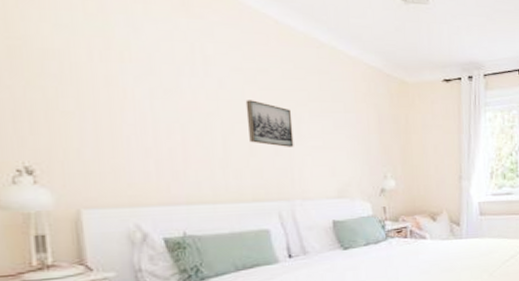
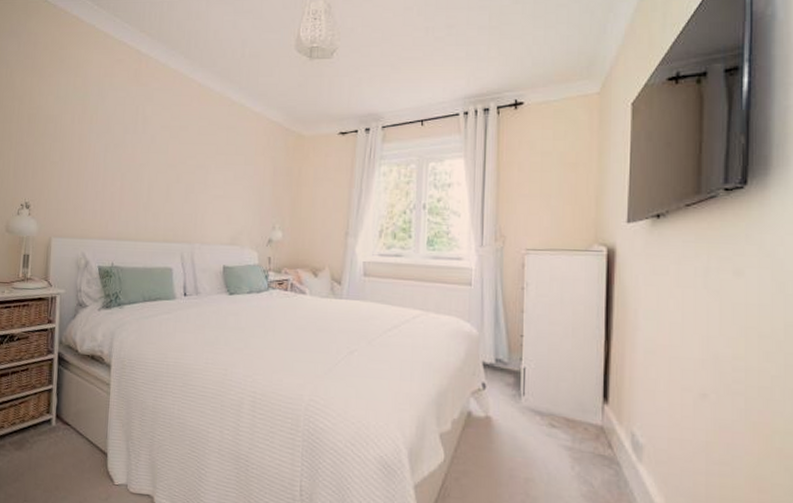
wall art: present [245,100,294,147] -> none [167,153,202,195]

